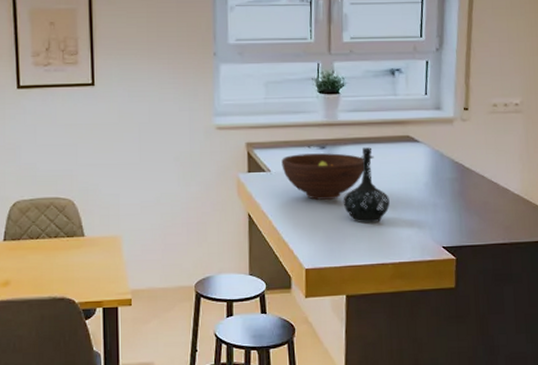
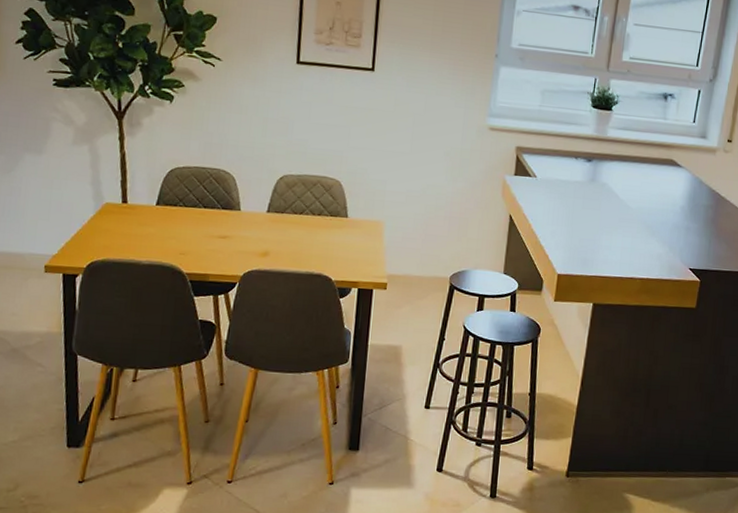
fruit bowl: present [281,153,365,200] -> none [548,163,627,212]
bottle: present [343,147,390,224] -> none [601,165,646,239]

